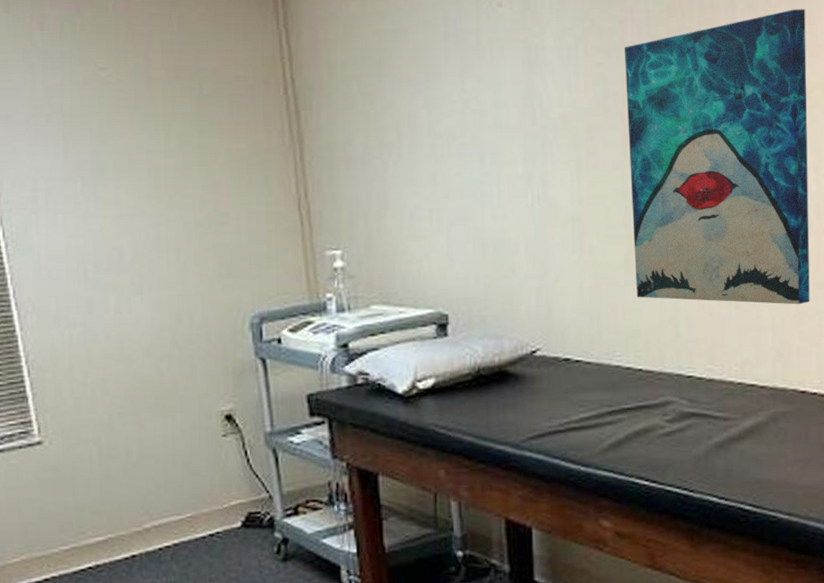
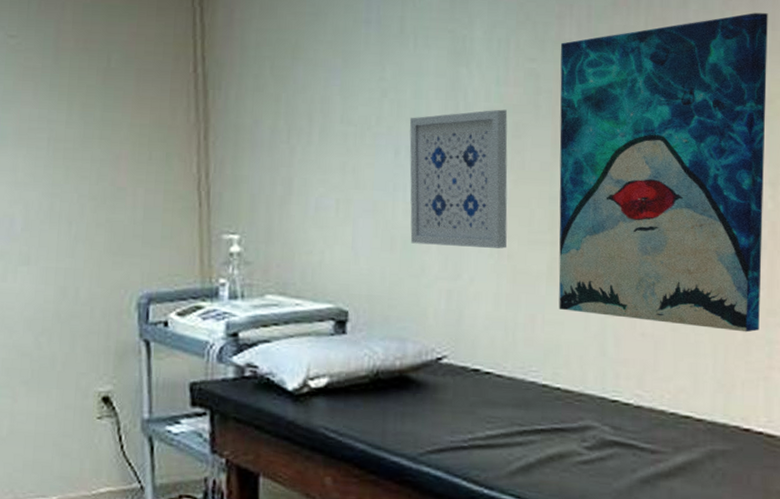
wall art: none [491,113,587,246] -> present [409,109,508,249]

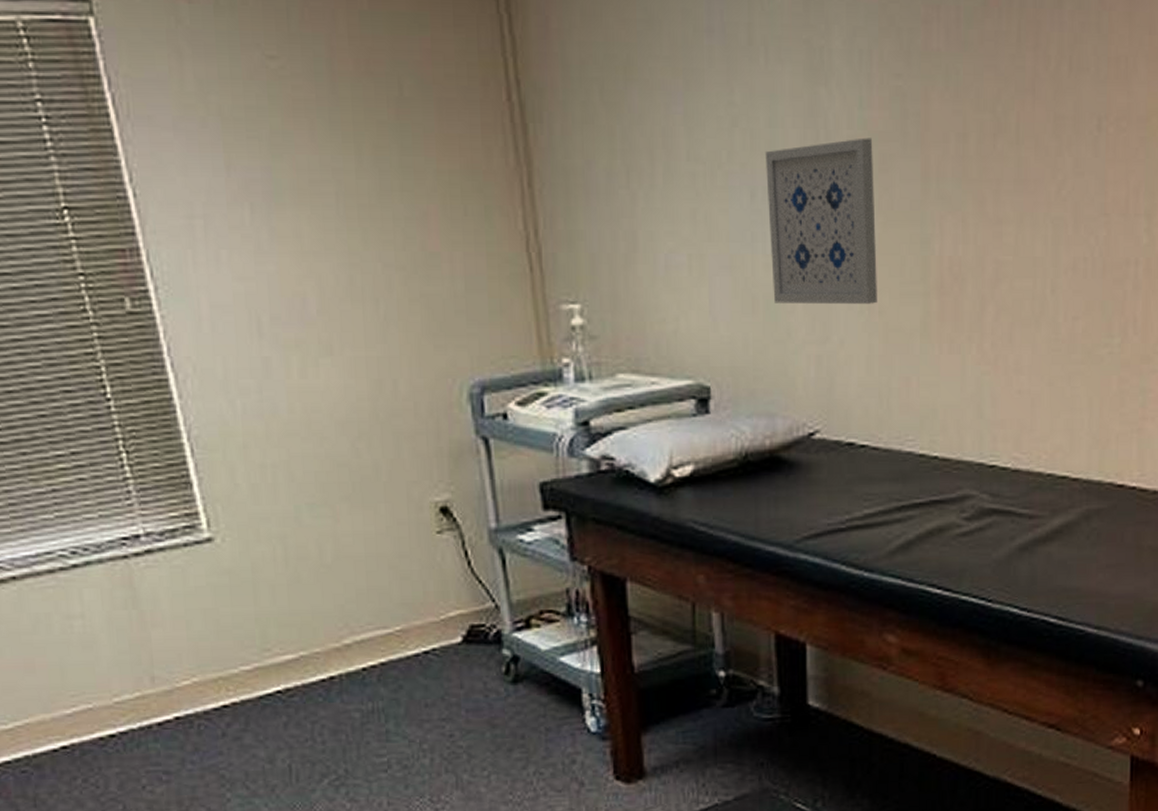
wall art: present [558,13,768,333] -> none [927,13,1146,382]

